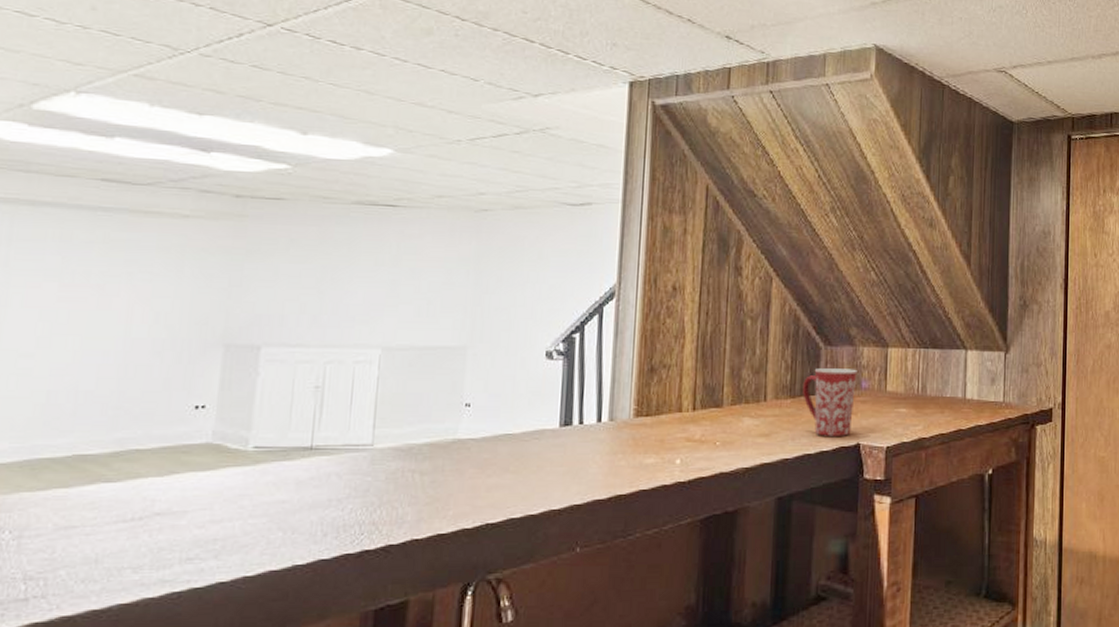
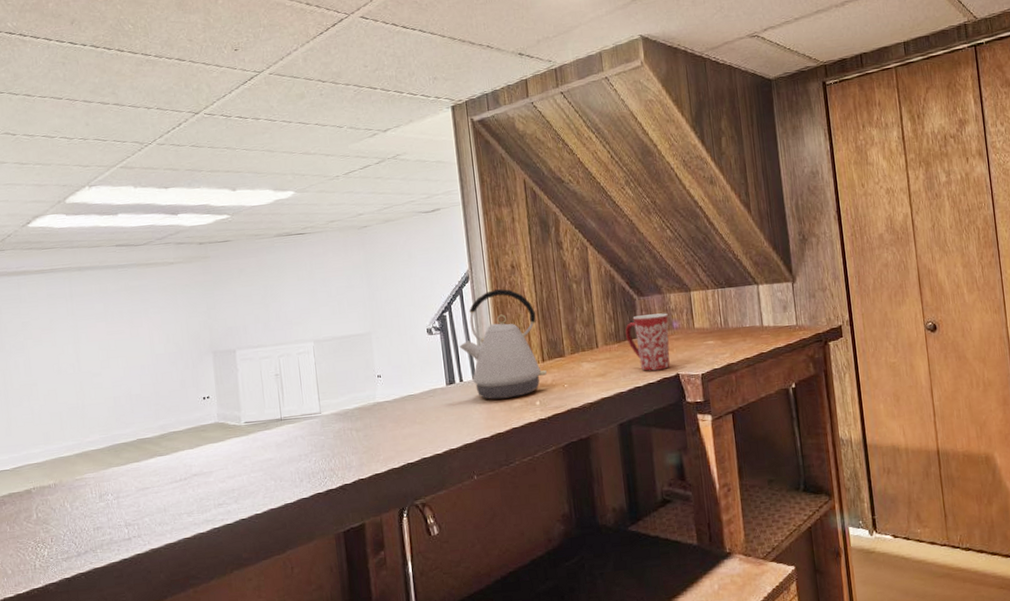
kettle: none [586,312,696,452] -> present [459,288,547,400]

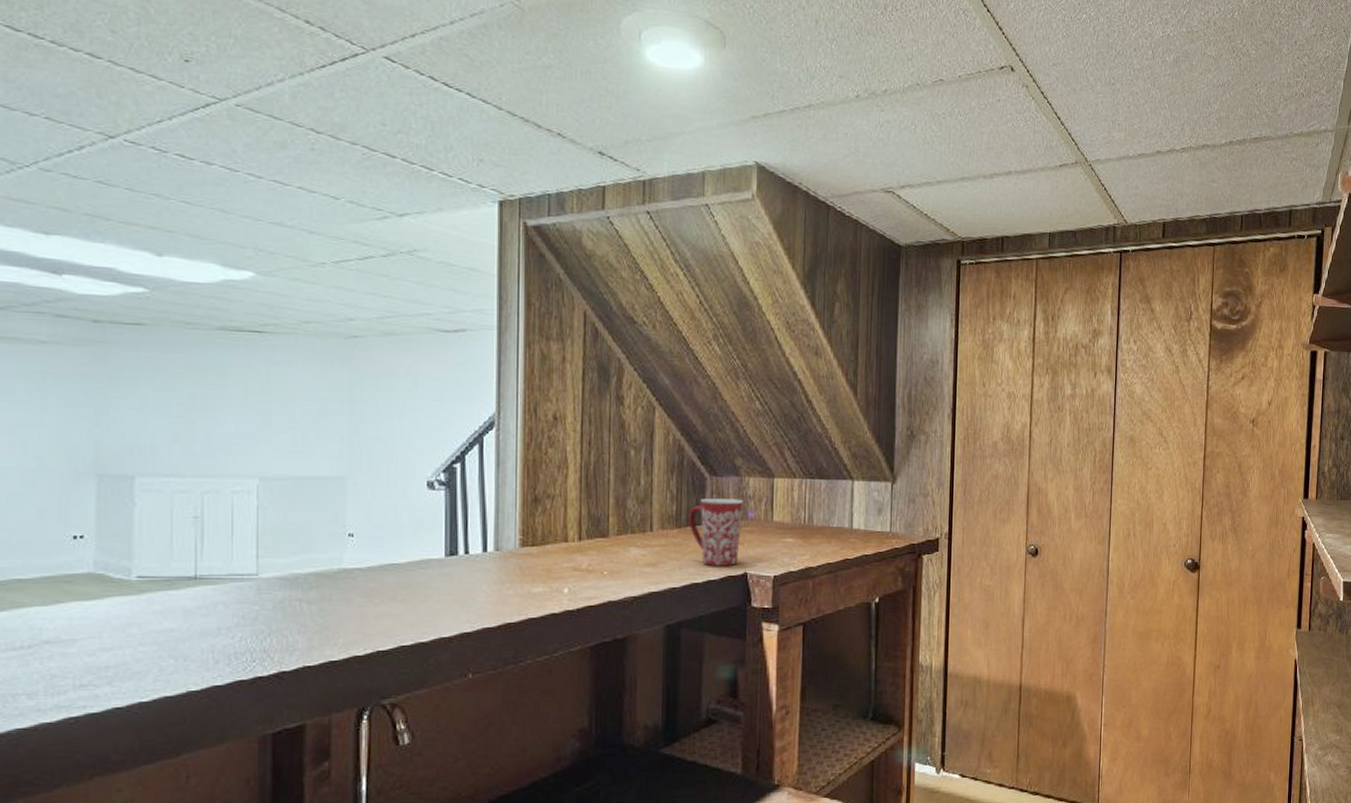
kettle: present [459,288,547,400] -> none [470,442,582,581]

